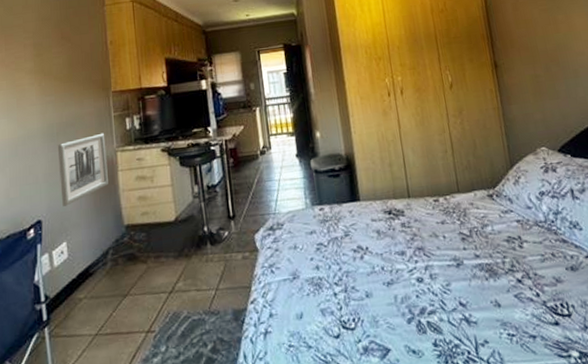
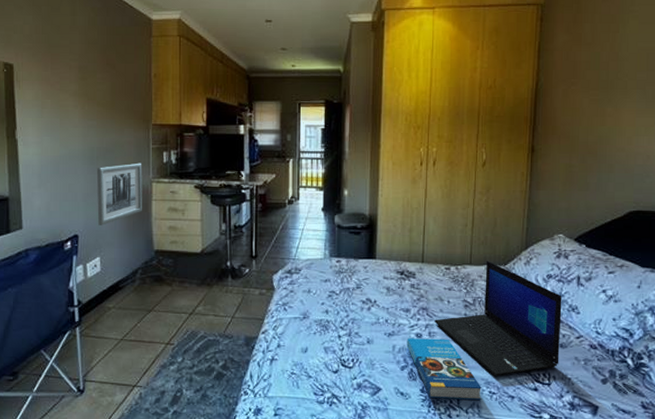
book: none [407,279,501,352] -> present [406,338,481,401]
laptop: none [433,185,575,315] -> present [434,260,562,376]

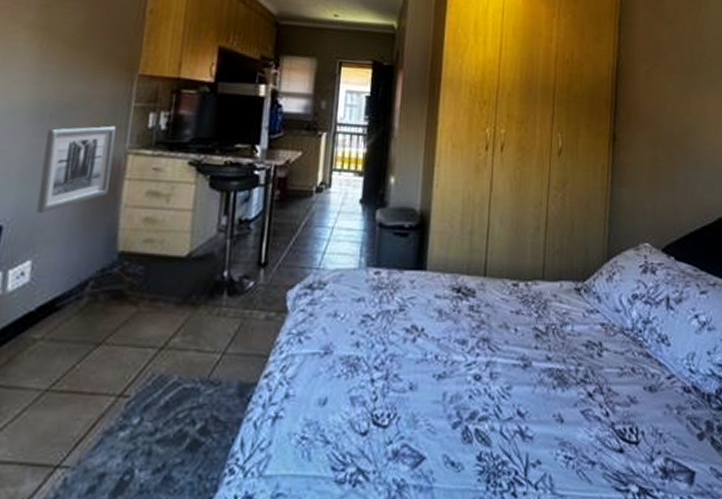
book: present [406,338,481,401] -> none [461,381,555,470]
laptop: present [434,260,562,376] -> none [498,274,650,433]

